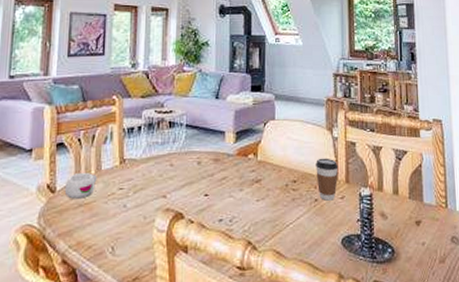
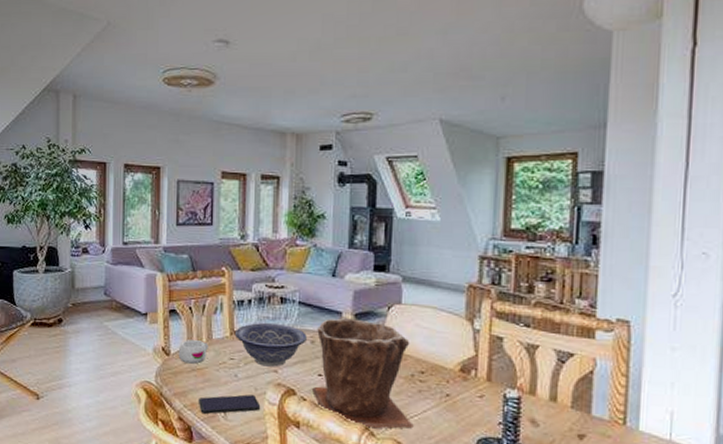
smartphone: none [84,224,150,252] -> present [198,394,261,414]
decorative bowl: none [124,147,195,193] -> present [234,322,308,367]
plant pot: none [199,136,290,242] -> present [312,316,414,429]
coffee cup: present [316,158,339,201] -> none [449,350,479,398]

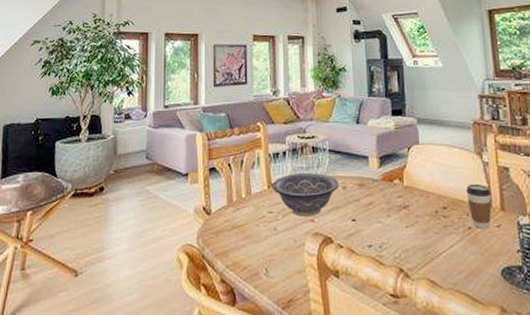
mug: present [178,340,208,364] -> none [219,196,248,221]
smartphone: present [198,394,261,414] -> none [239,248,301,272]
plant pot: present [312,316,414,429] -> none [347,160,443,270]
coffee cup: none [449,350,479,398] -> present [466,183,492,229]

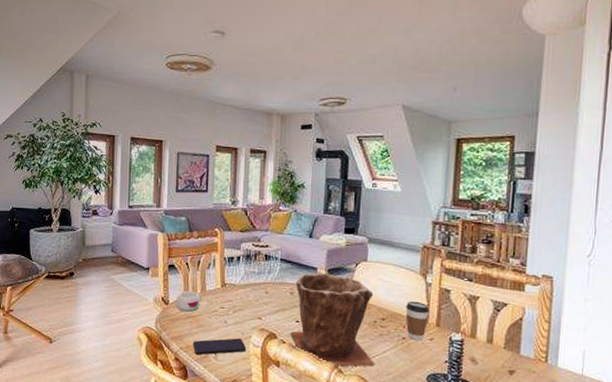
mug: none [219,196,248,221] -> present [175,291,202,312]
smartphone: none [239,248,301,272] -> present [192,338,247,355]
decorative bowl: present [271,172,340,217] -> none [225,276,288,315]
plant pot: none [347,160,443,270] -> present [291,272,375,367]

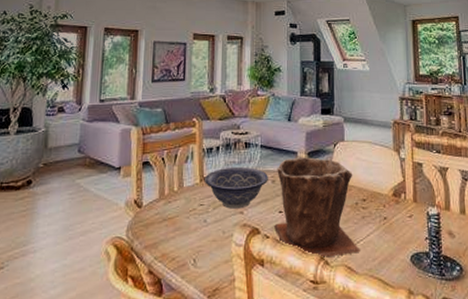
mug: present [175,291,202,312] -> none [150,190,180,214]
smartphone: present [192,338,247,355] -> none [168,239,228,263]
decorative bowl: none [225,276,288,315] -> present [204,166,269,209]
coffee cup: present [405,301,430,341] -> none [384,178,406,219]

